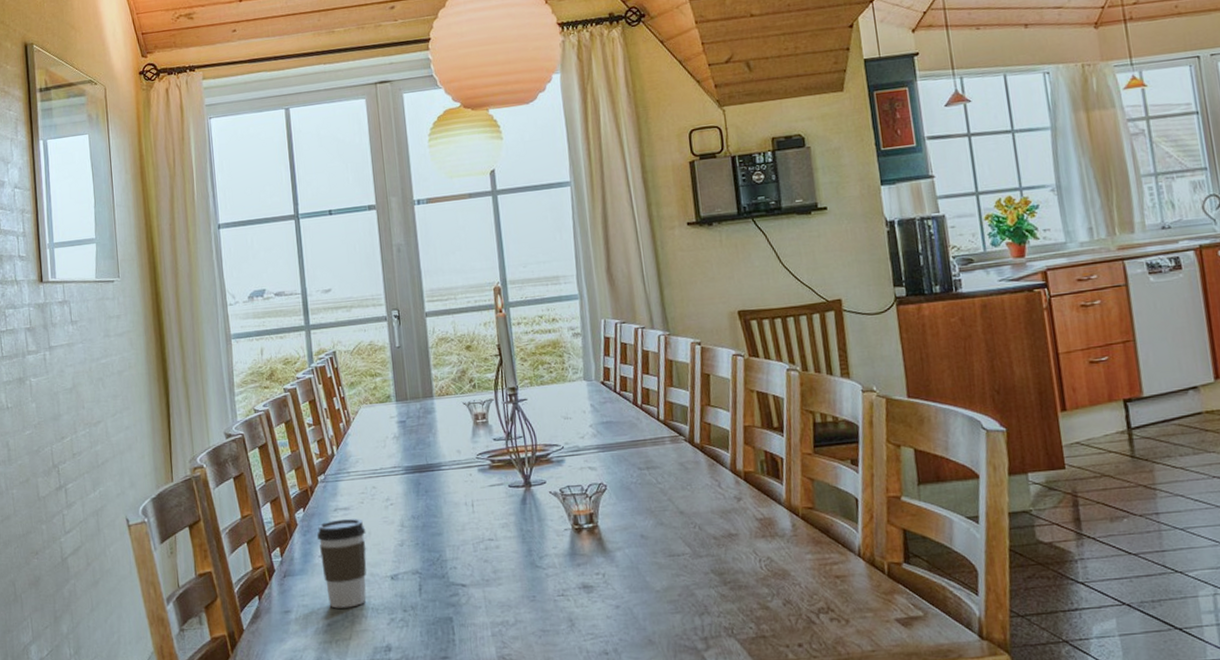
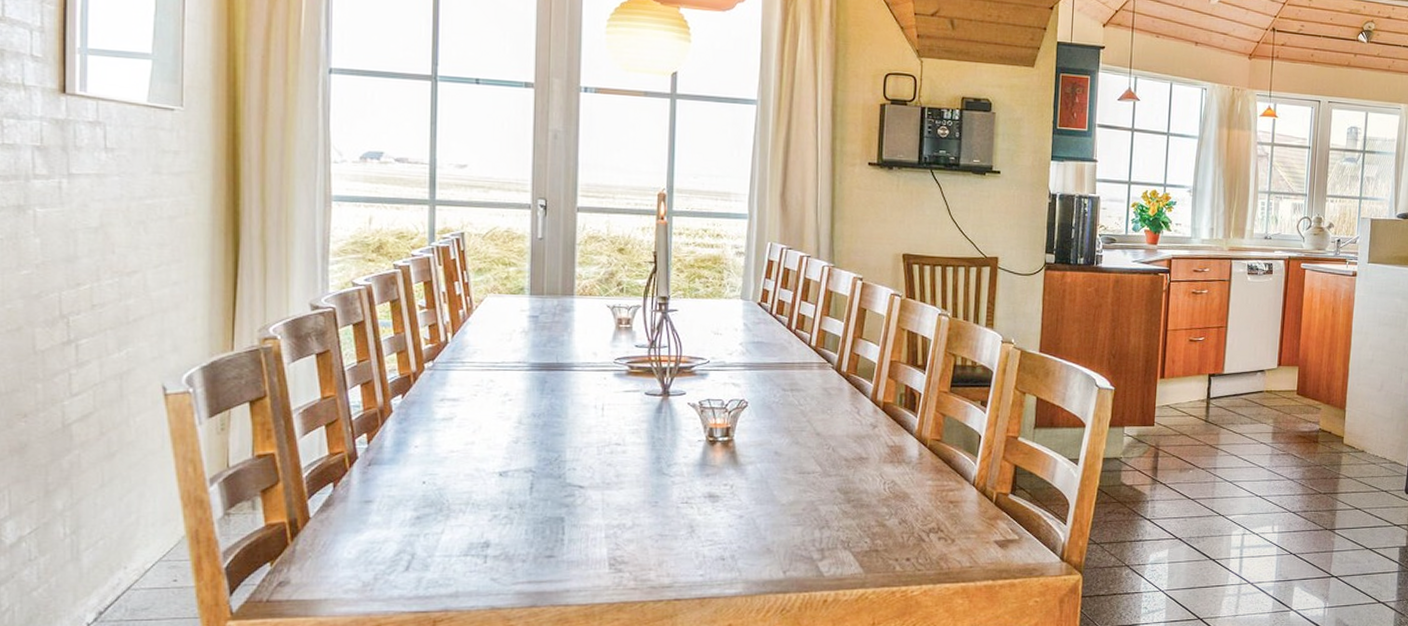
coffee cup: present [317,518,367,609] -> none [415,409,476,502]

